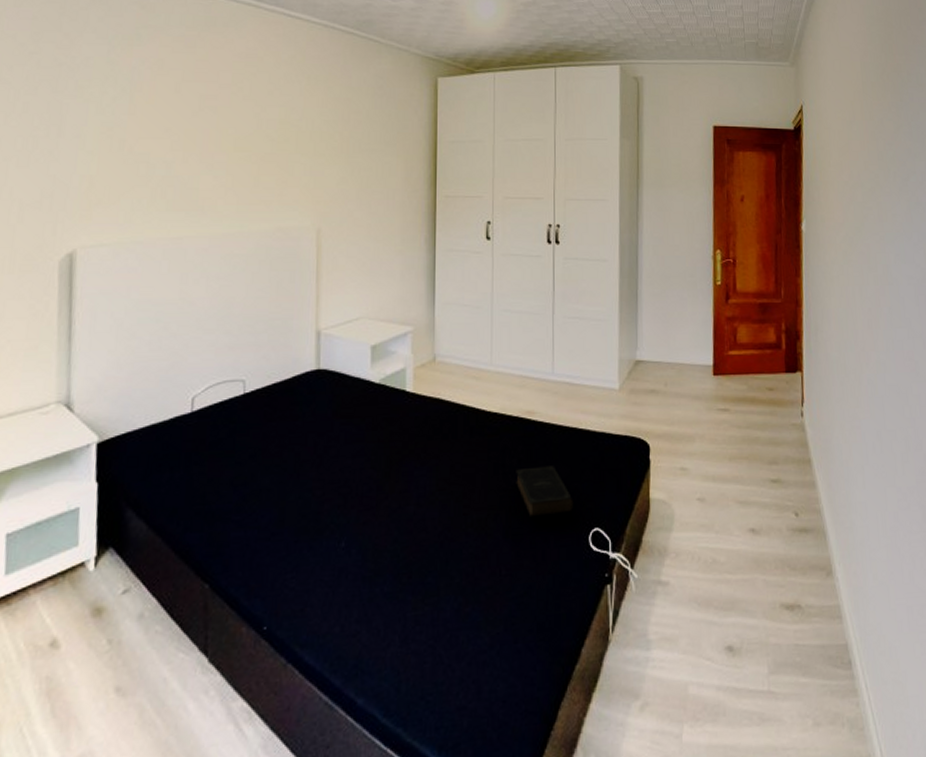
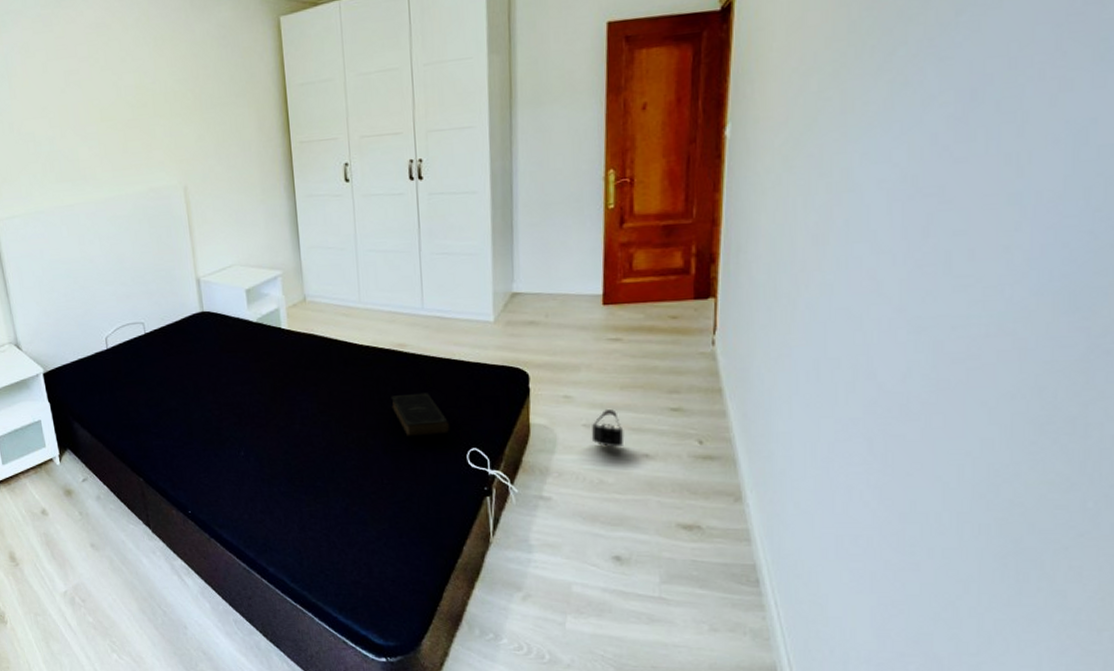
bag: none [704,481,734,523] -> present [591,408,625,448]

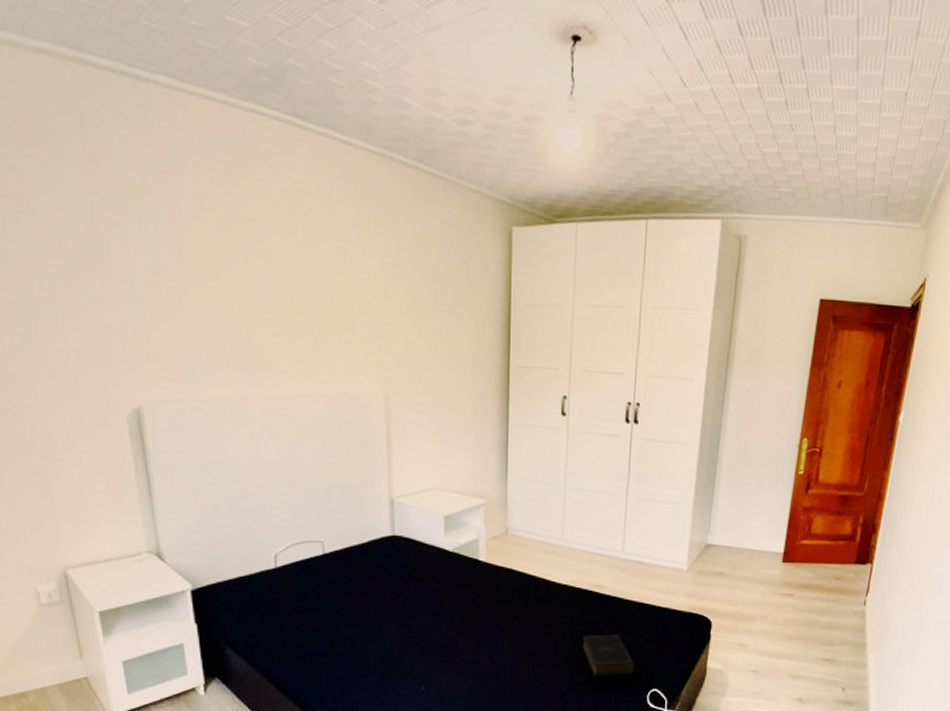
bag: present [591,408,625,448] -> none [757,656,785,692]

